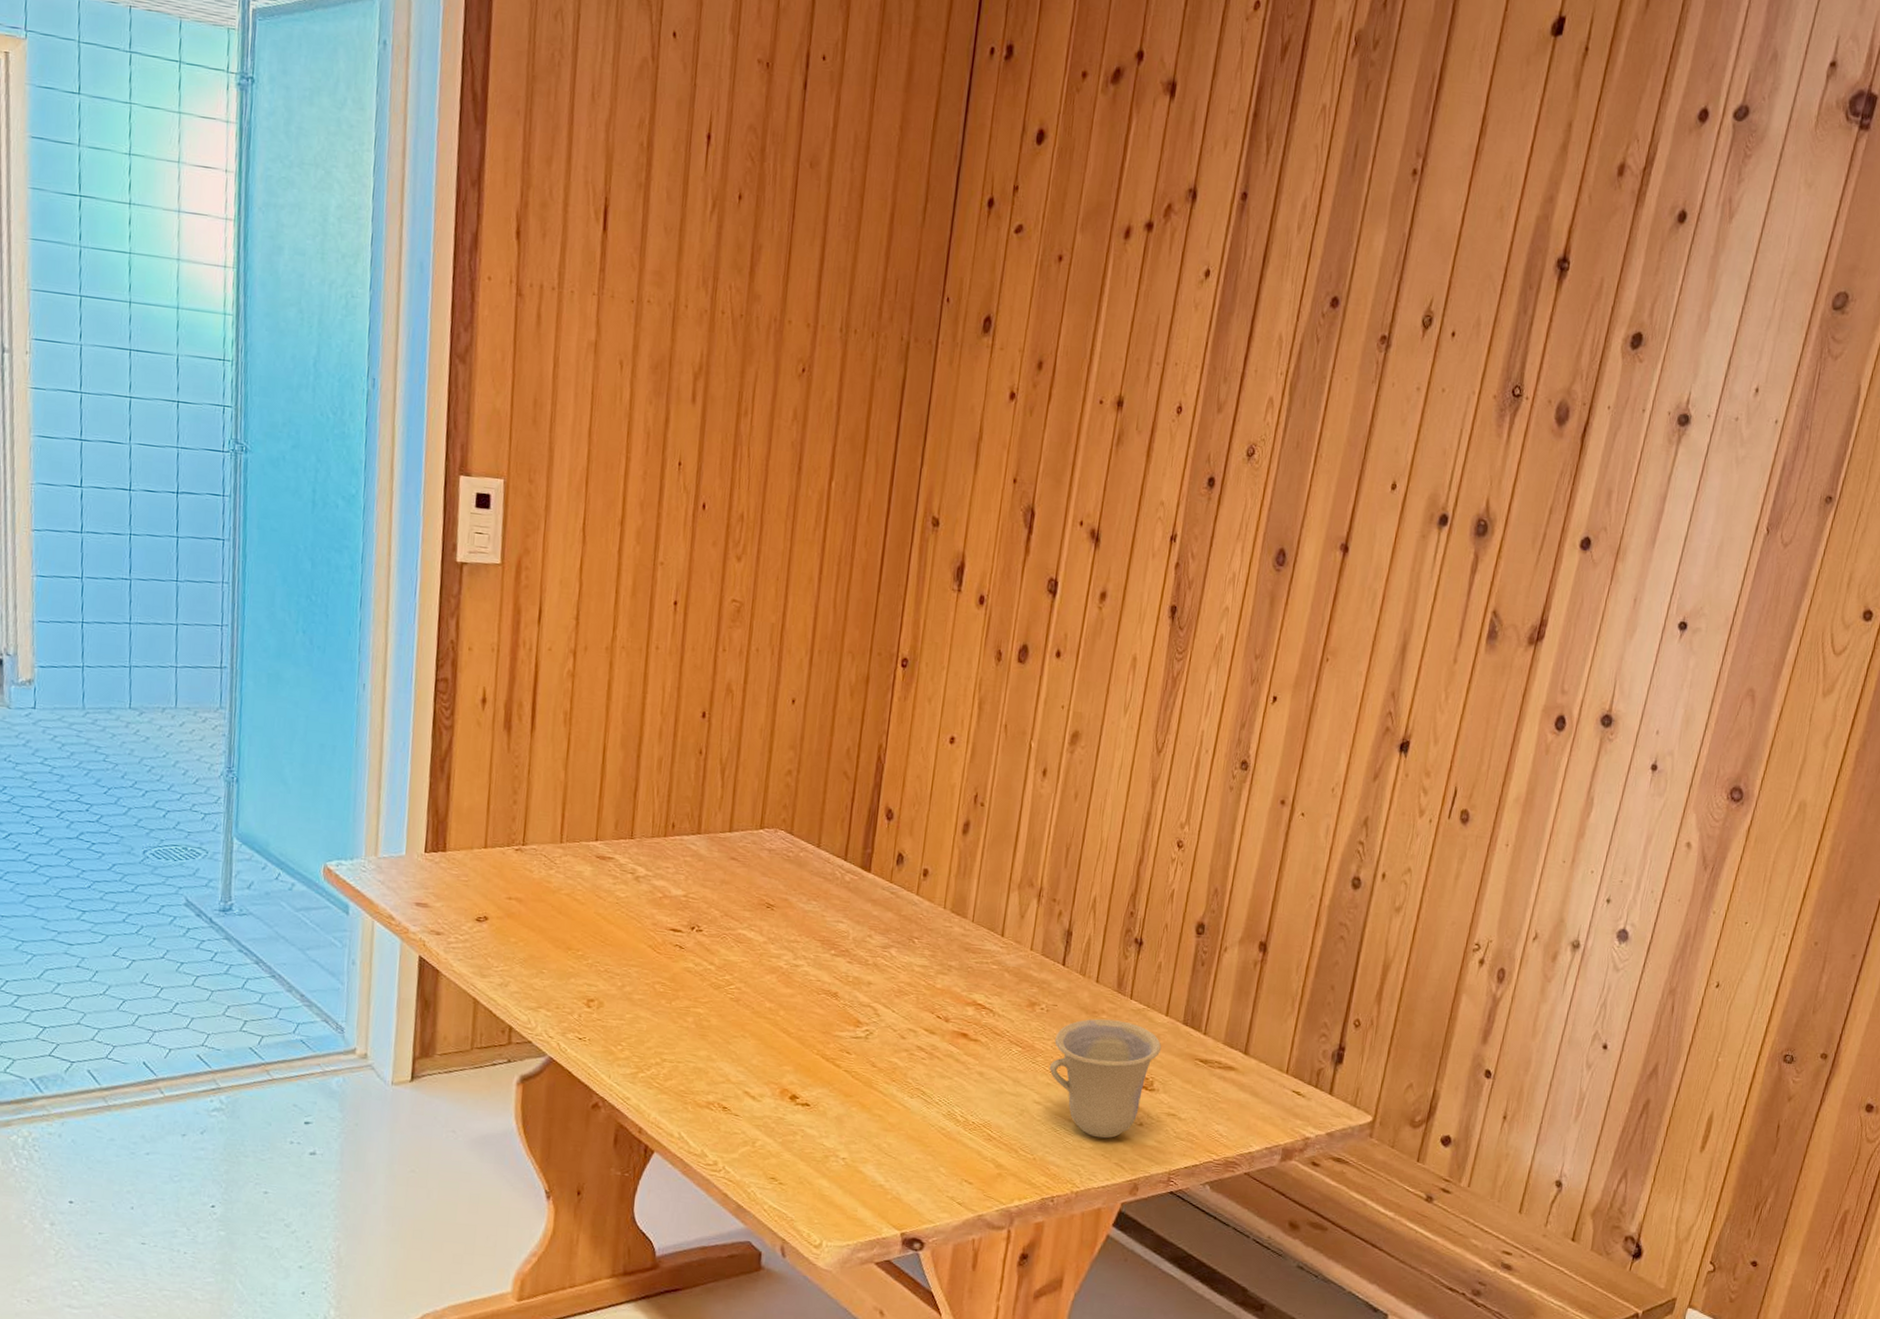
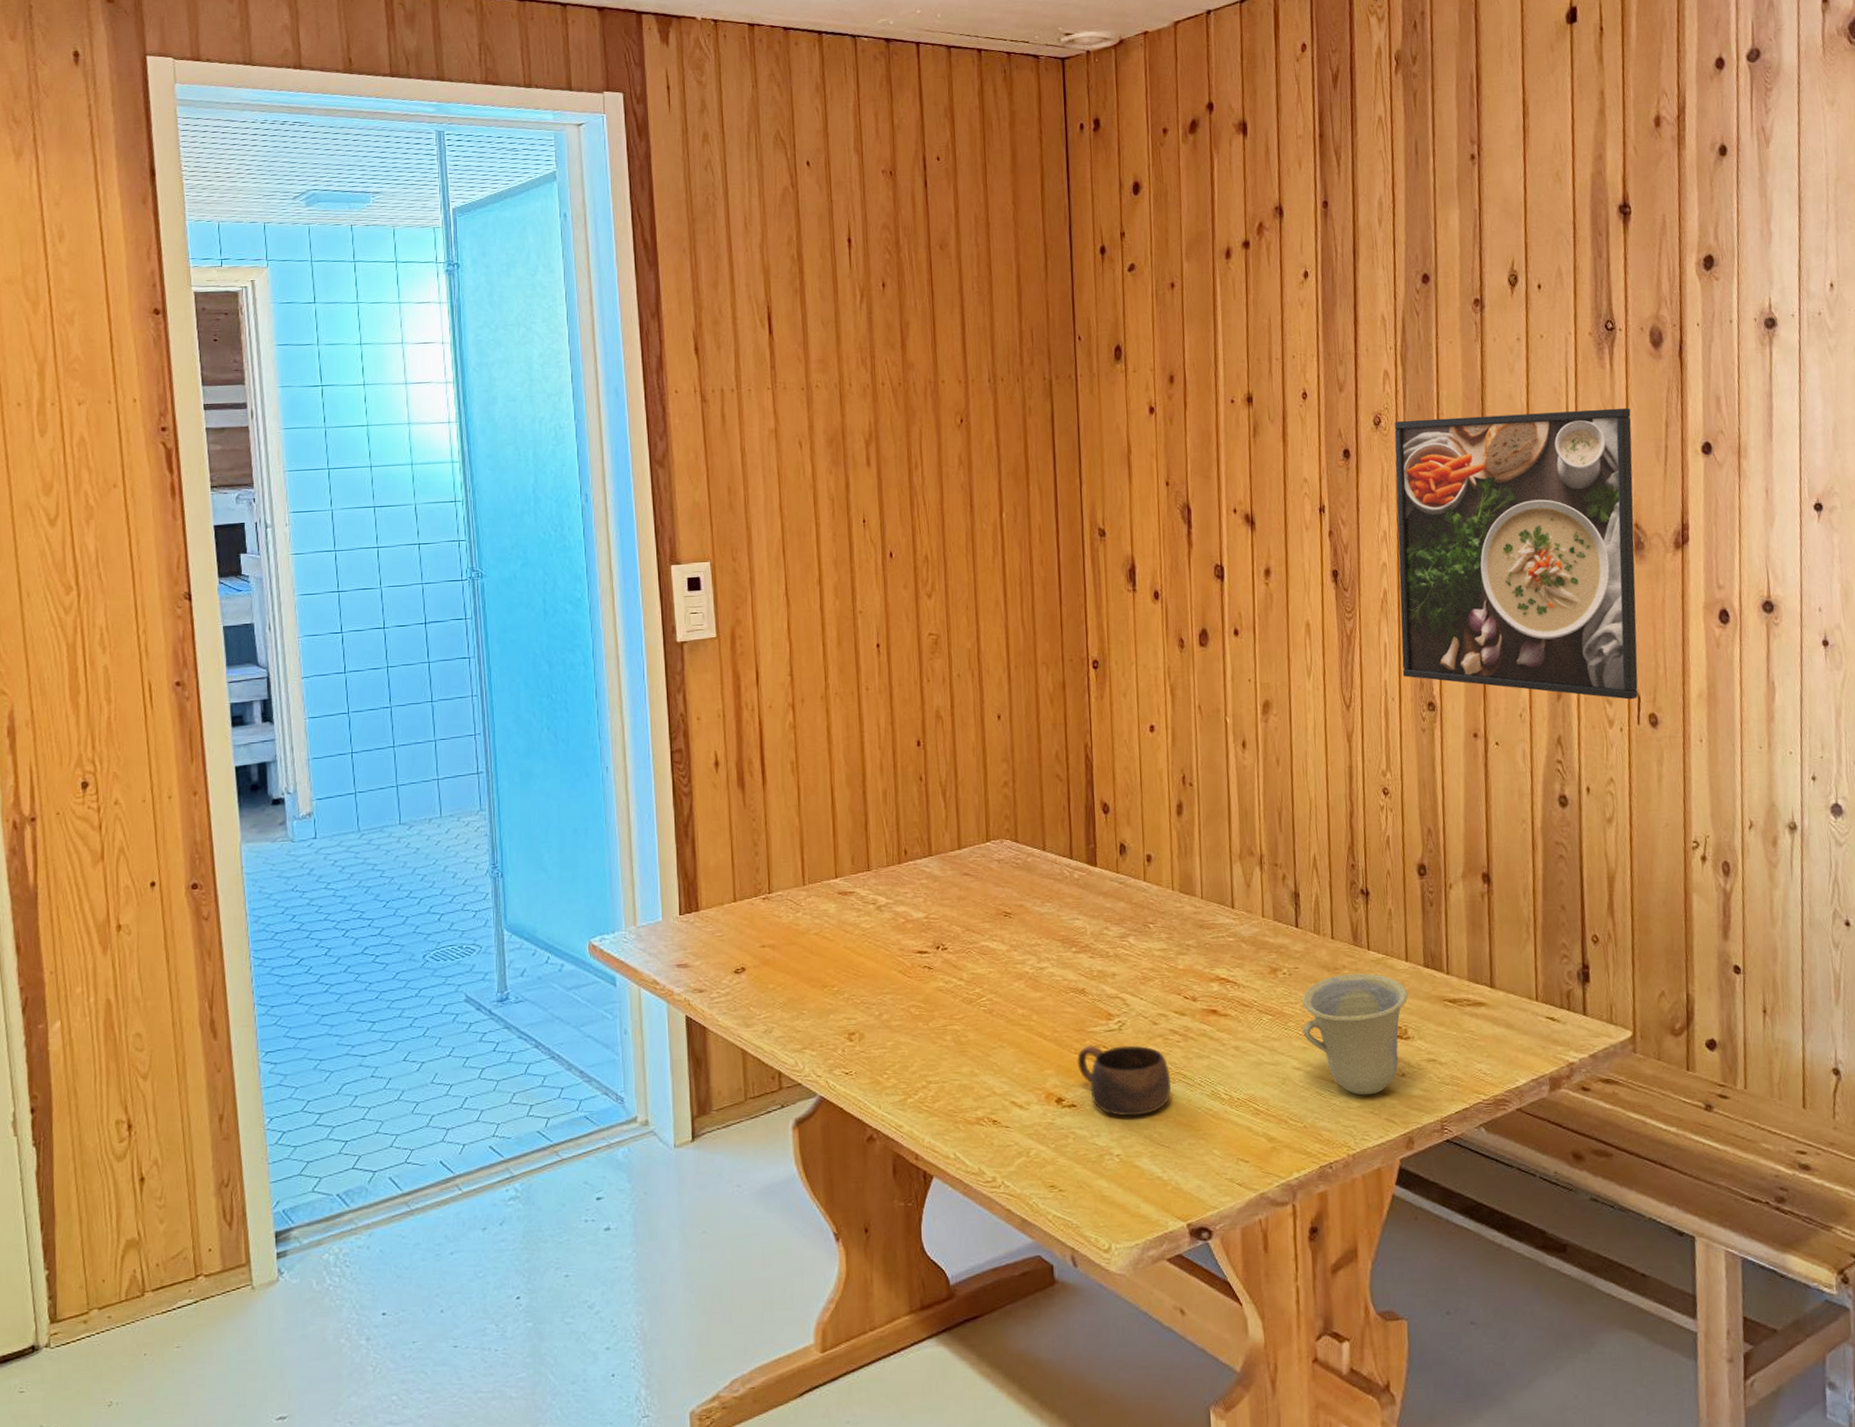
cup: none [817,1048,910,1124] -> present [1077,1045,1172,1117]
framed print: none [1221,455,1517,793] -> present [1394,407,1638,700]

